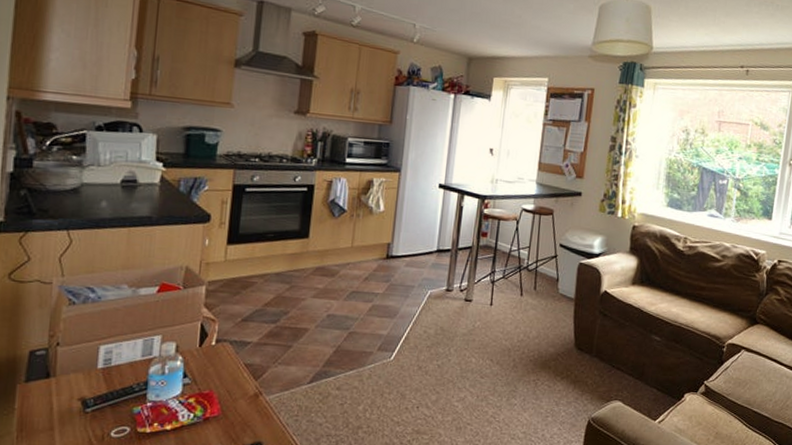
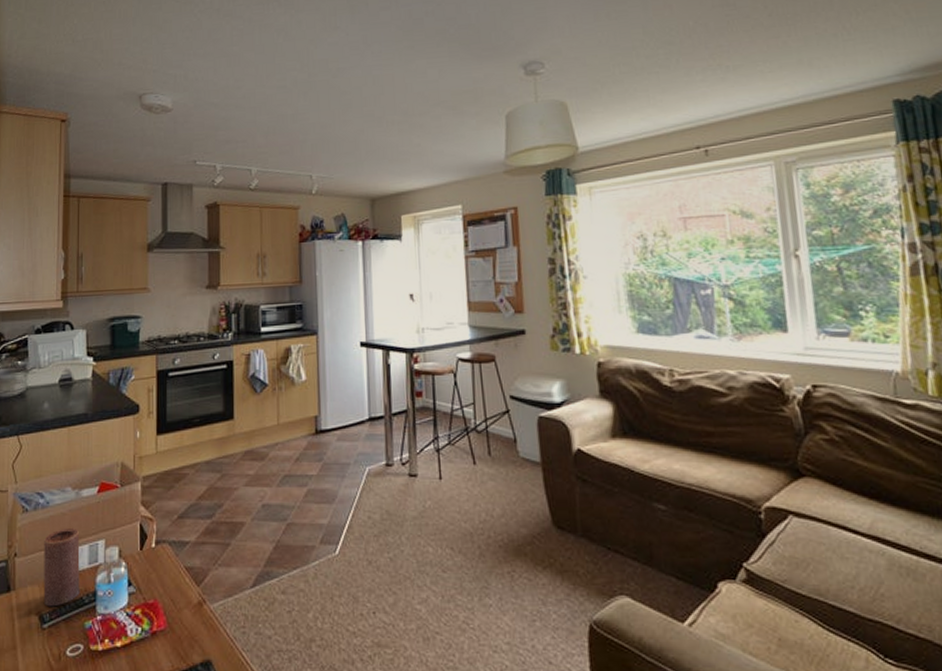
candle: none [88,322,134,394] -> present [43,527,81,607]

